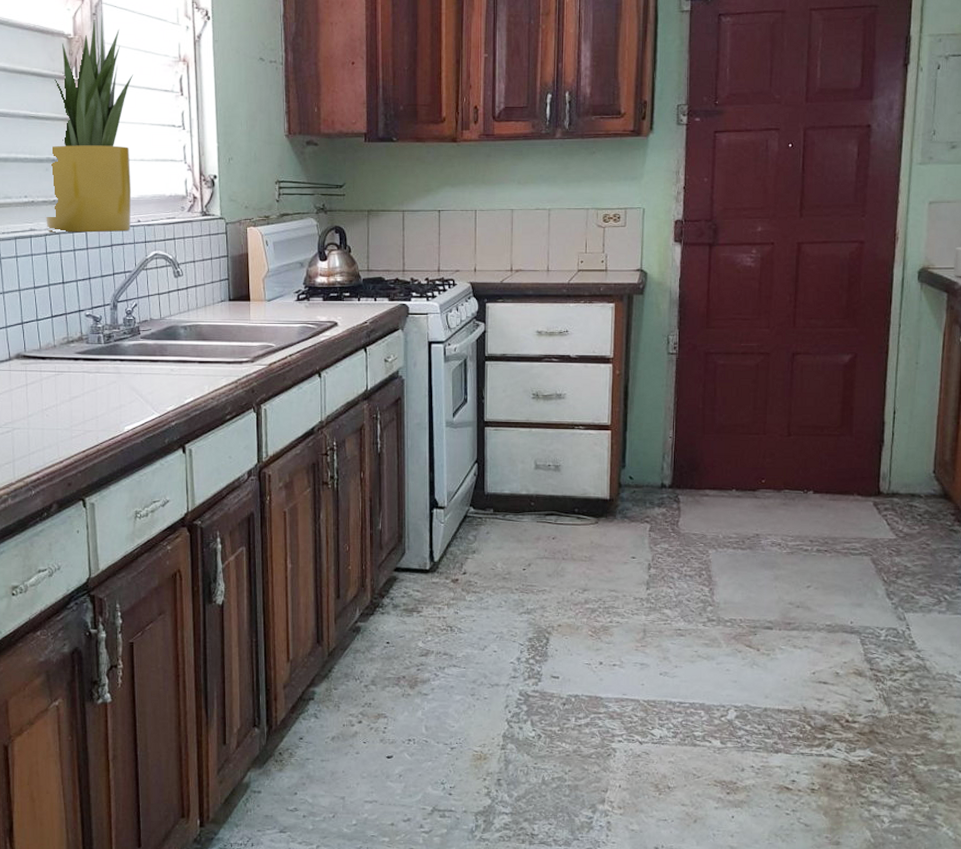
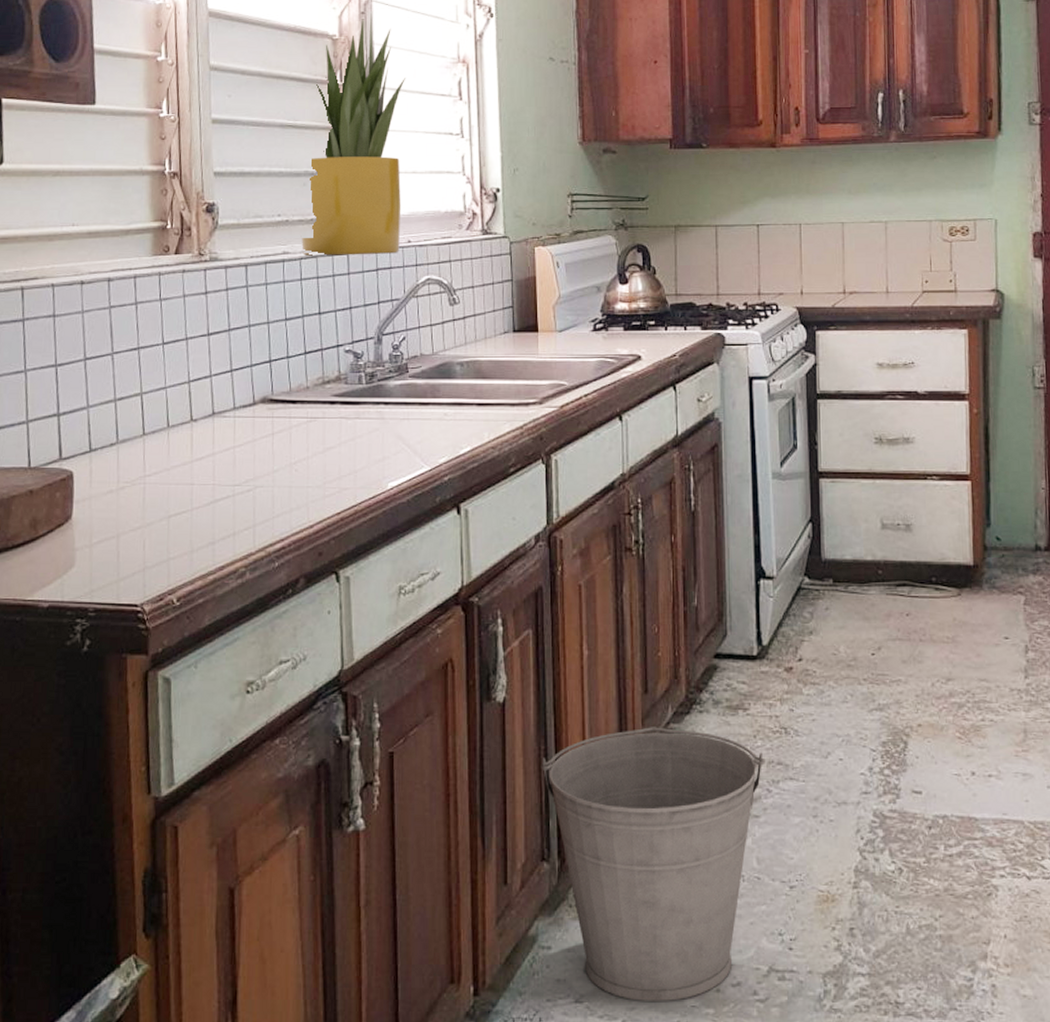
bucket: none [252,625,434,832] -> present [540,727,765,1001]

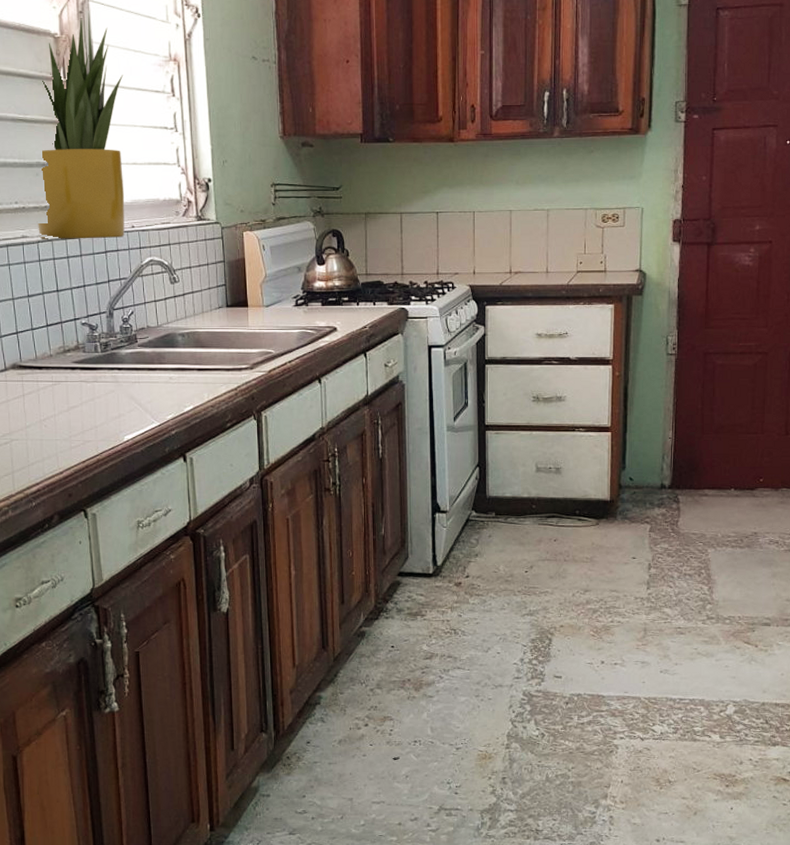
bucket: present [540,727,765,1001] -> none [258,630,438,833]

